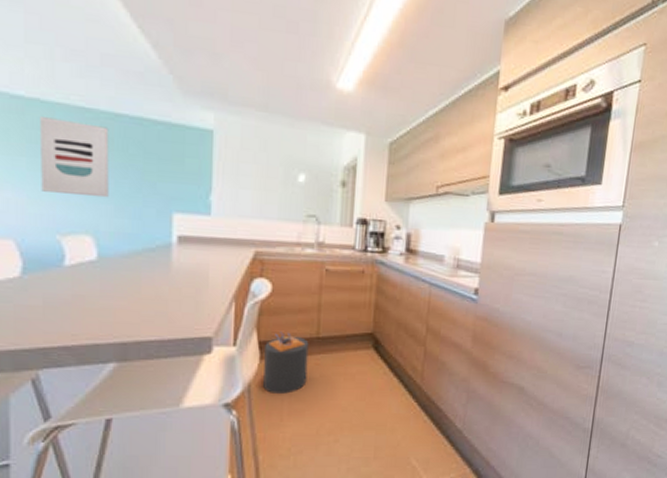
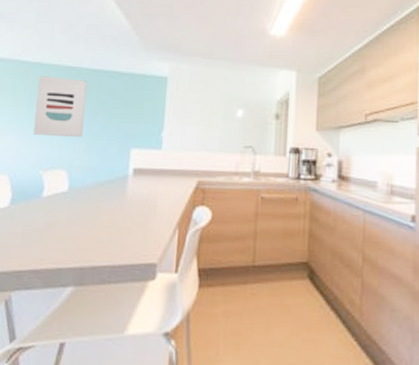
trash can: present [263,332,309,394] -> none [201,259,245,325]

